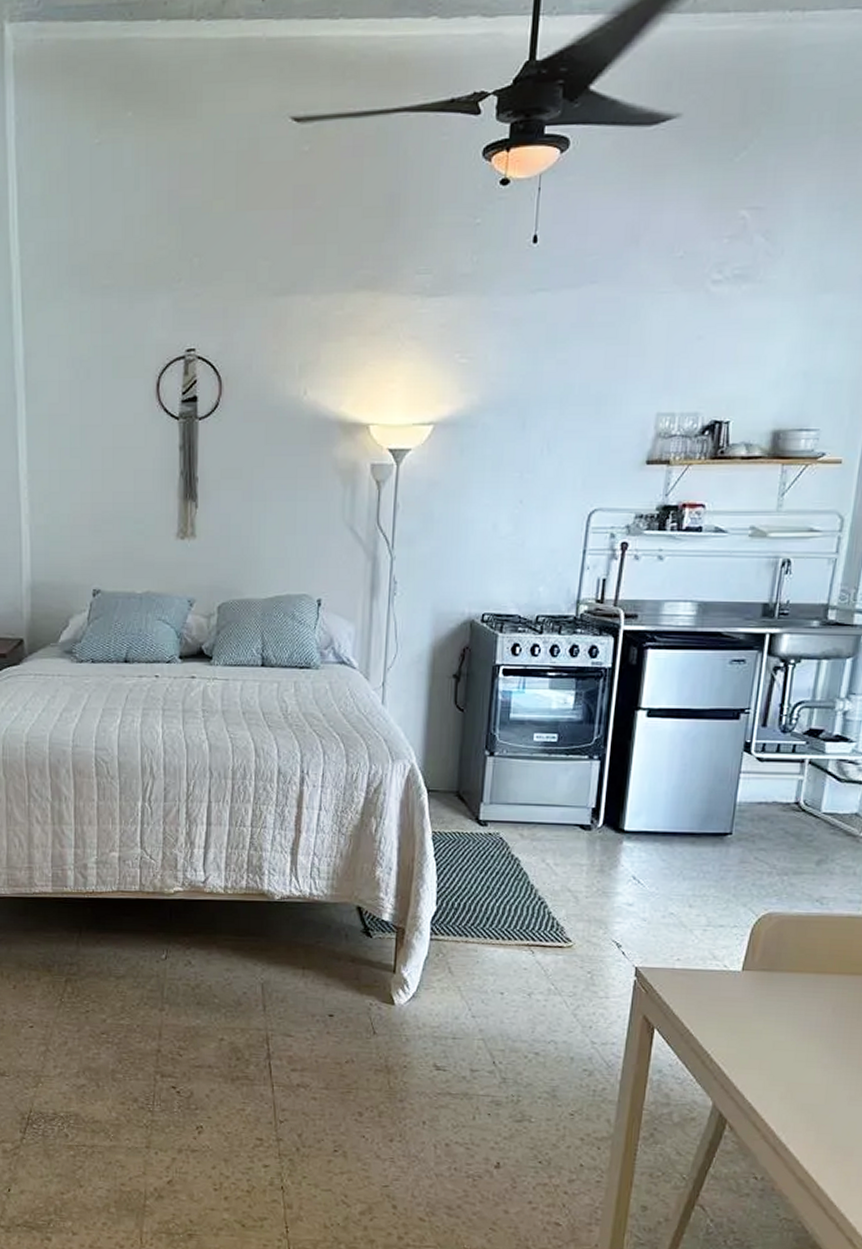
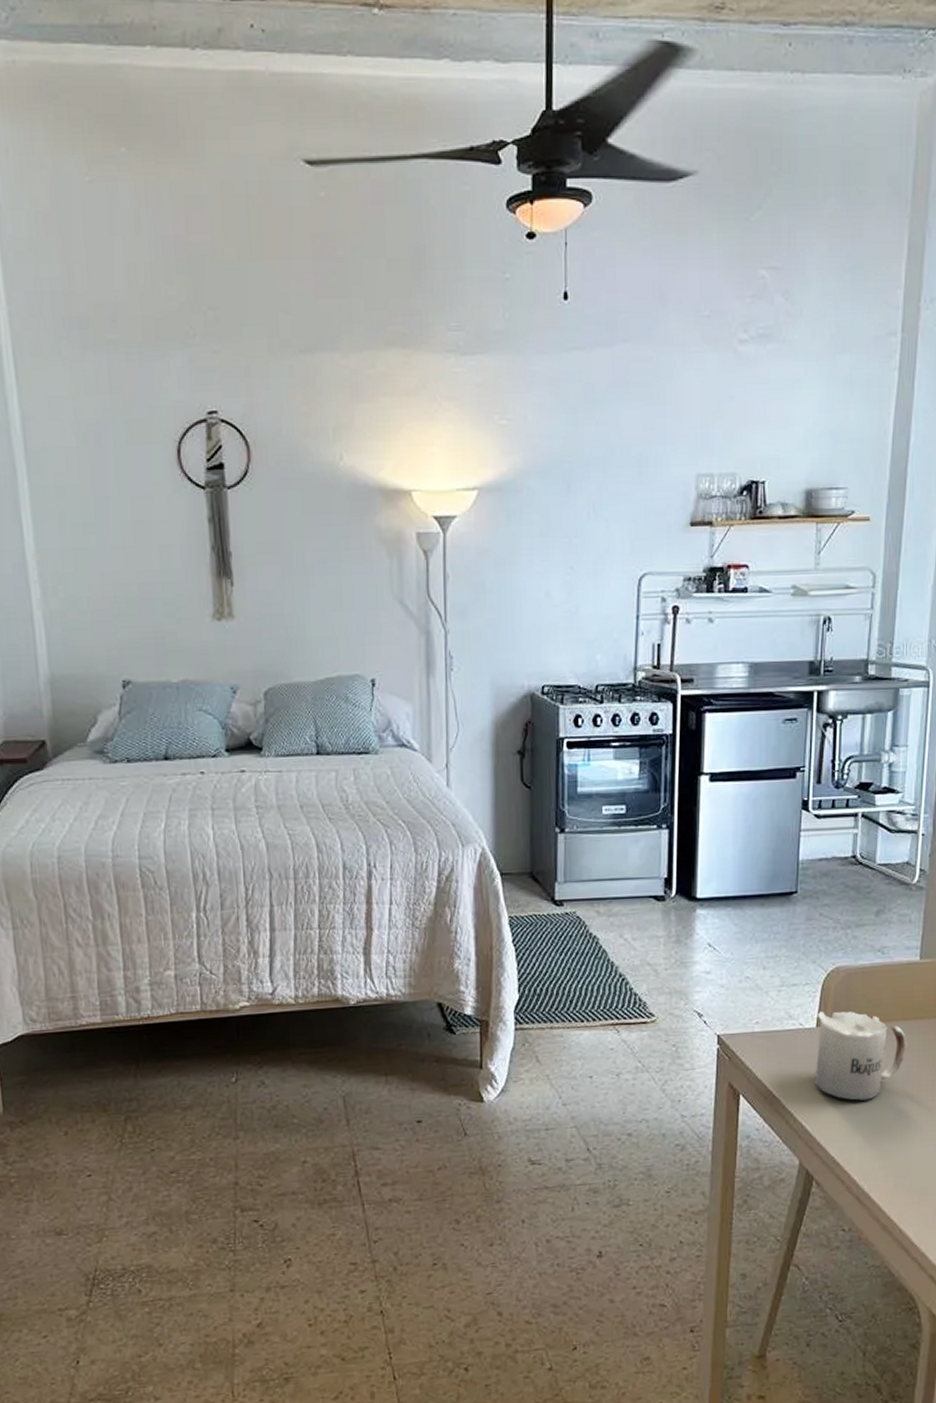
mug: none [735,956,841,1050] -> present [815,1011,907,1101]

